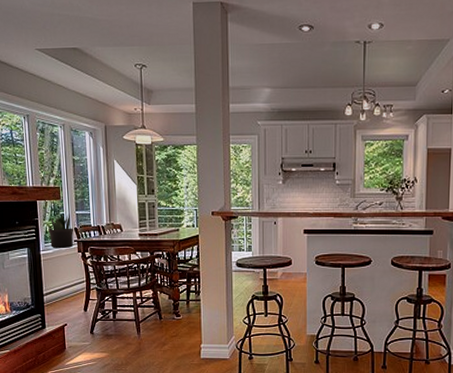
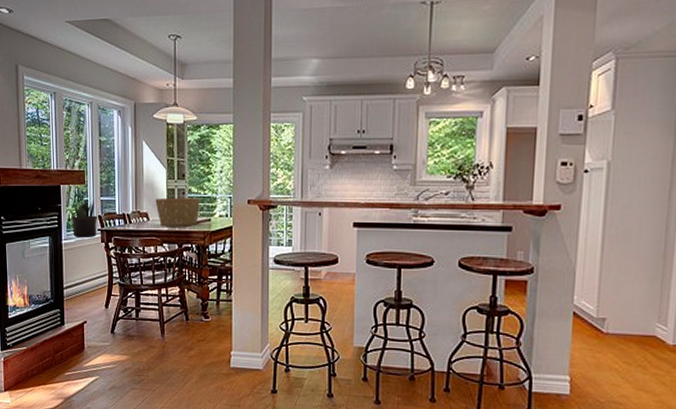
basket: none [127,210,170,237] -> present [155,197,201,227]

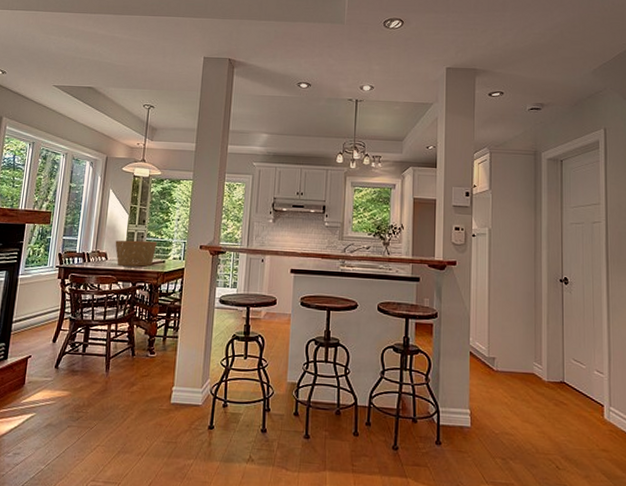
planter: present [71,199,98,239] -> none [30,238,58,275]

